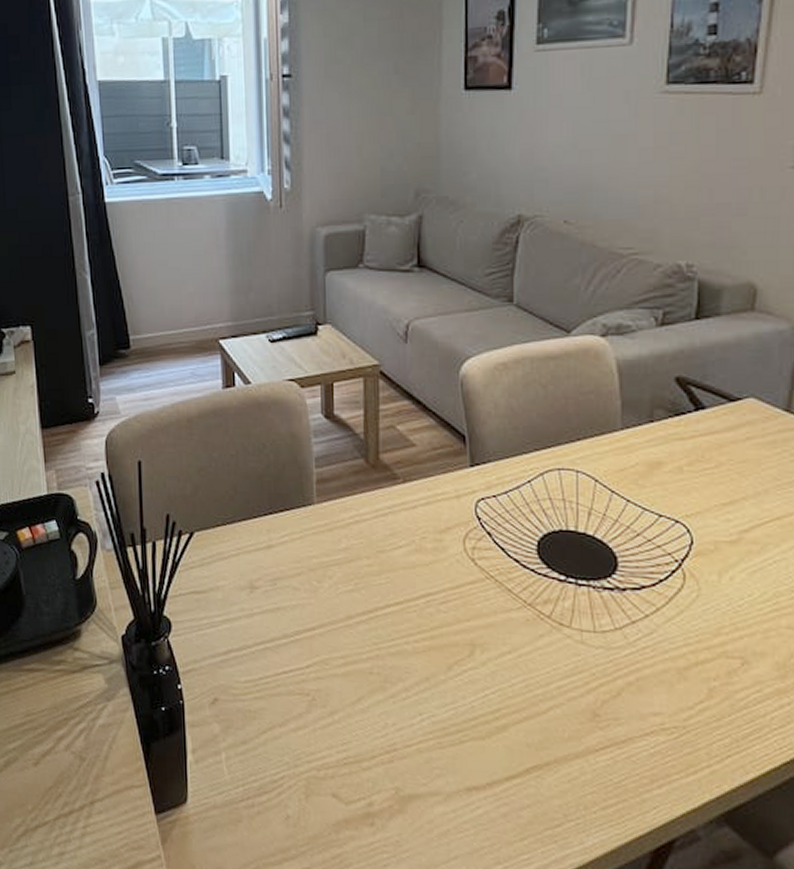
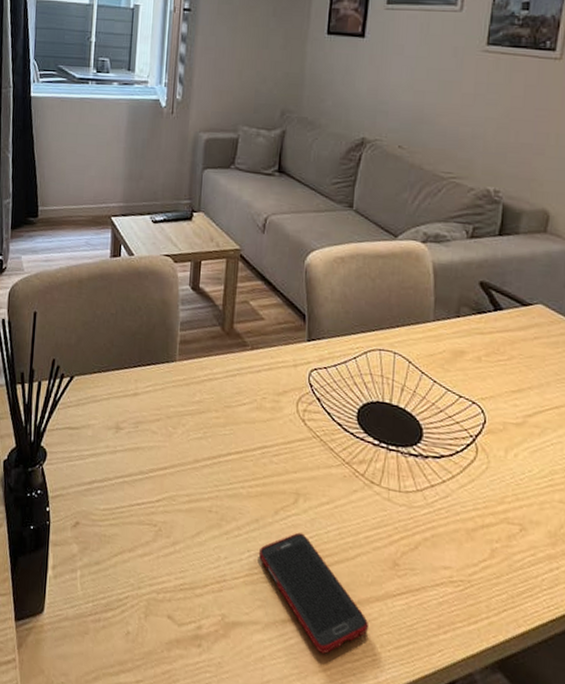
cell phone: none [432,688,570,822] -> present [258,532,370,654]

